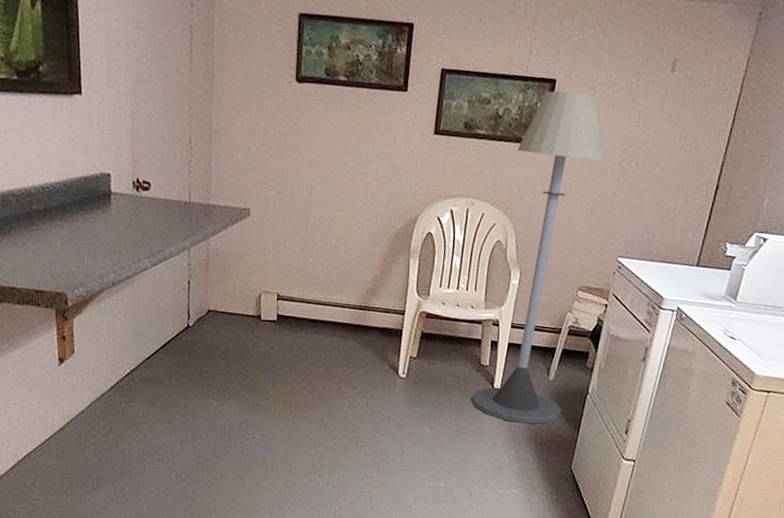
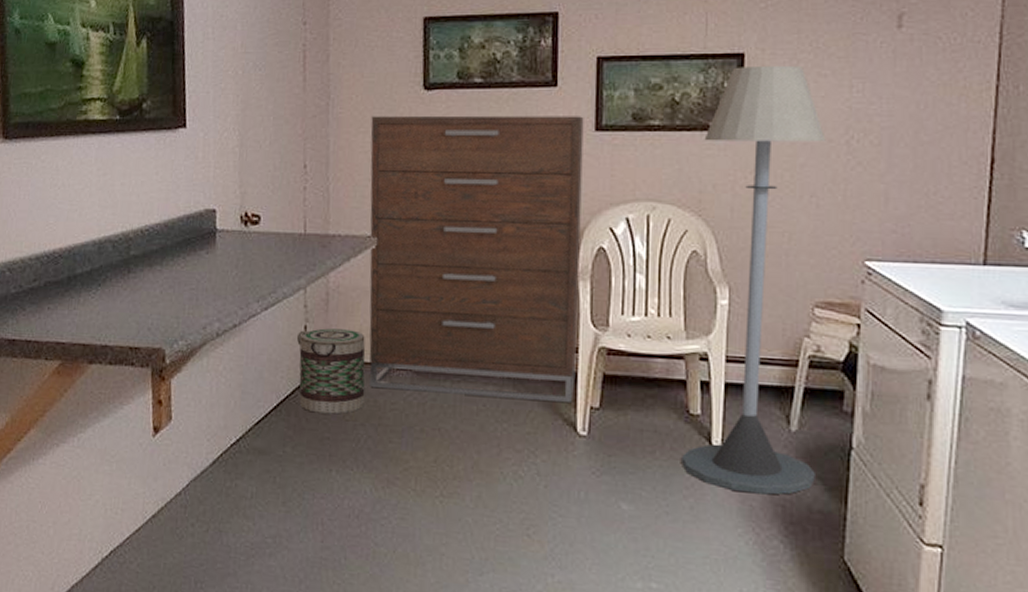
basket: none [181,284,239,354] -> present [296,328,366,415]
dresser: none [241,101,426,352] -> present [369,115,584,402]

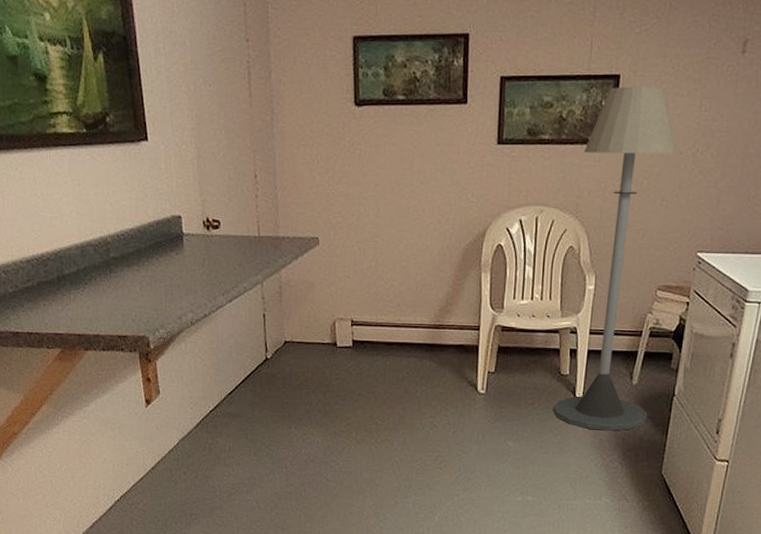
basket: present [296,328,366,415] -> none [257,316,315,384]
dresser: present [369,115,584,402] -> none [310,130,489,368]

